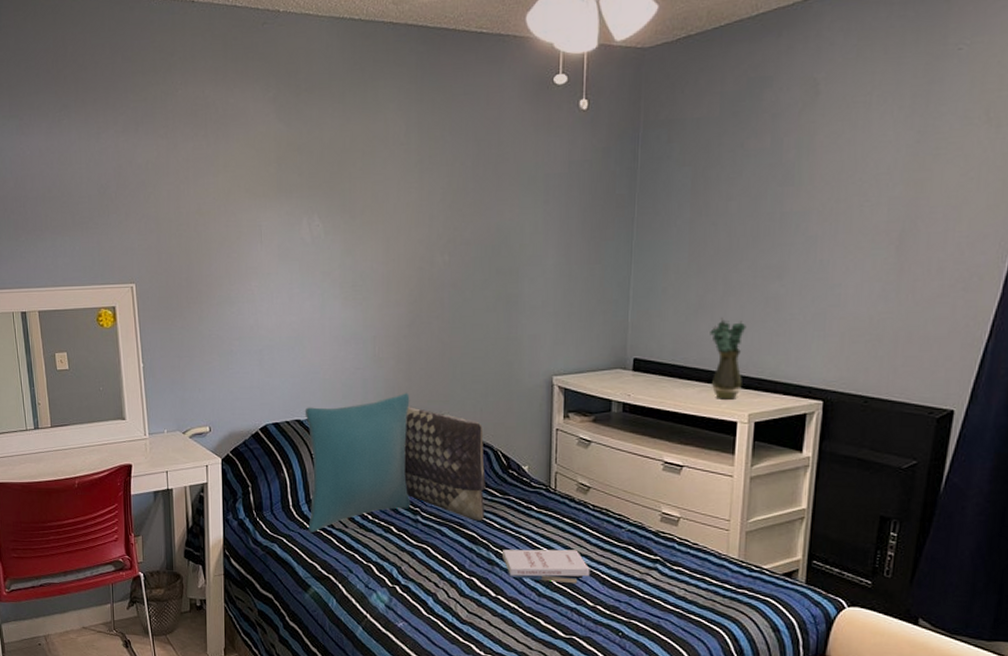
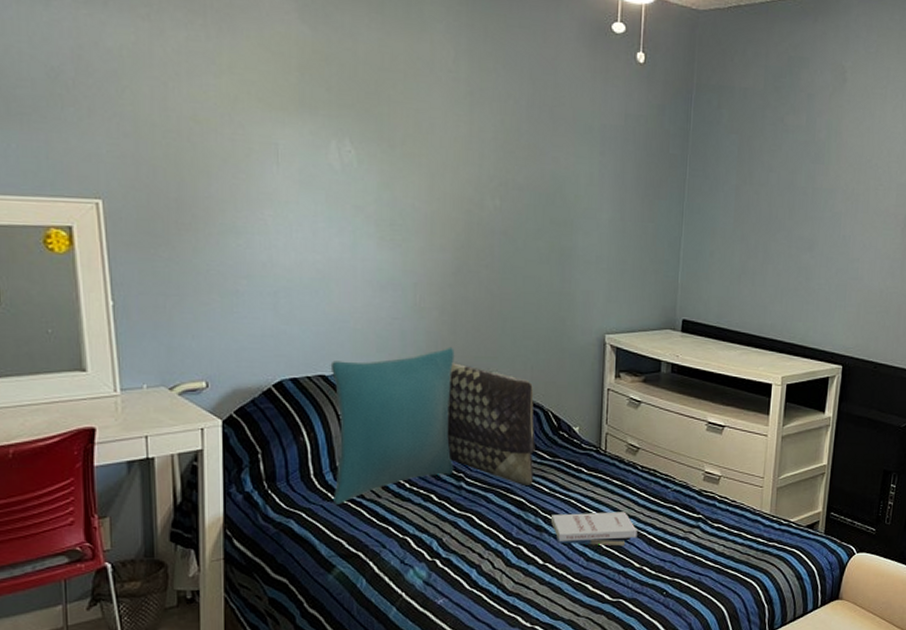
vase: present [710,318,747,399] -> none [751,284,782,363]

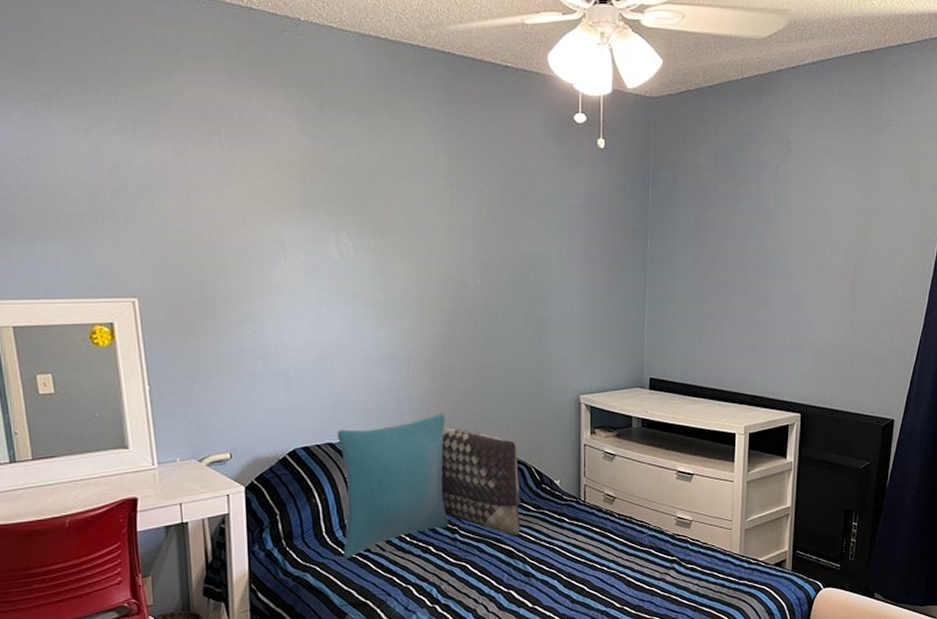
books: present [550,512,637,547] -> none [537,556,617,589]

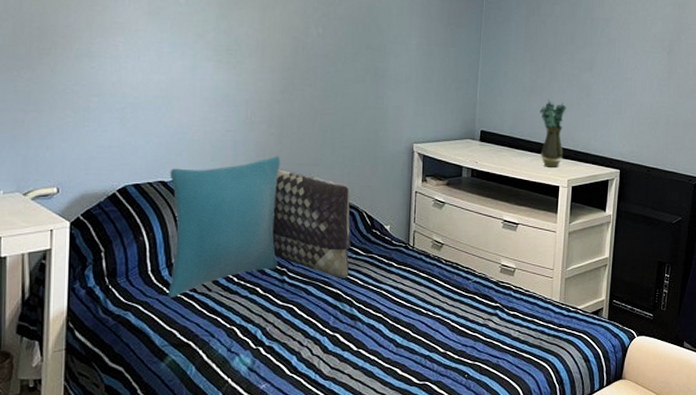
vase: none [712,342,741,414] -> present [539,100,567,167]

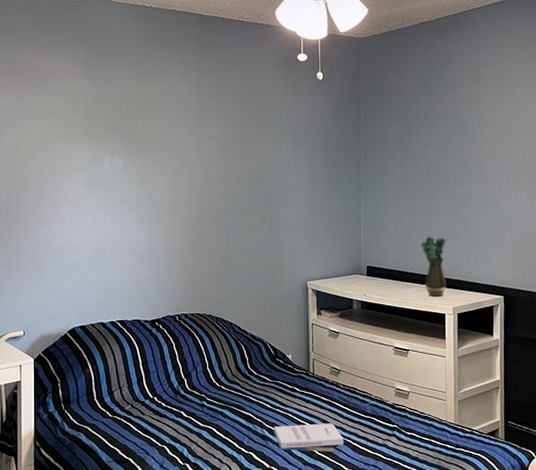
pillow: present [168,155,281,298] -> none [107,297,198,421]
cushion: present [272,168,351,278] -> none [191,308,258,403]
books: none [364,301,442,333] -> present [273,423,344,452]

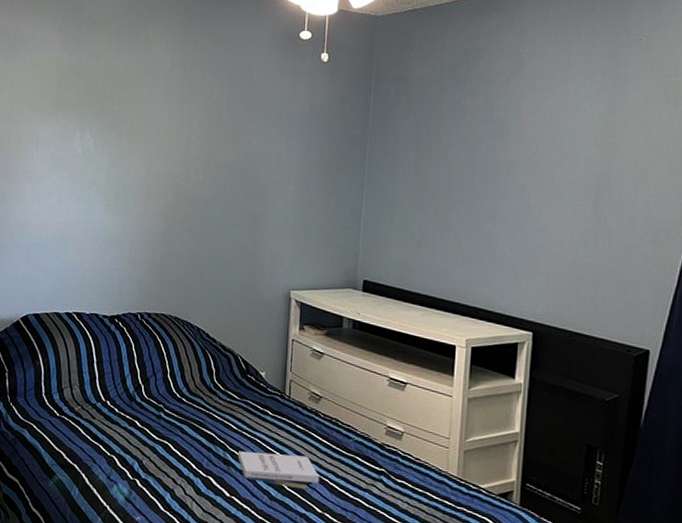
vase: present [421,234,447,297] -> none [431,250,464,325]

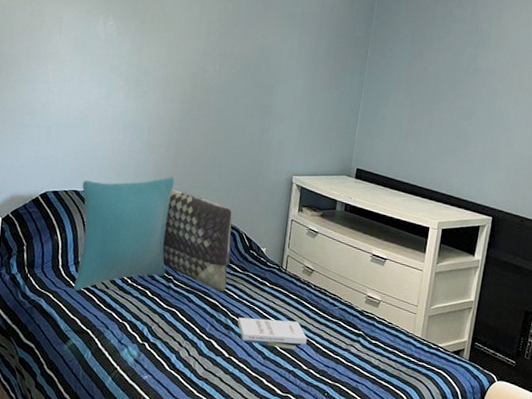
pillow: none [58,294,161,421] -> present [74,176,175,291]
cushion: none [150,307,226,422] -> present [162,188,233,292]

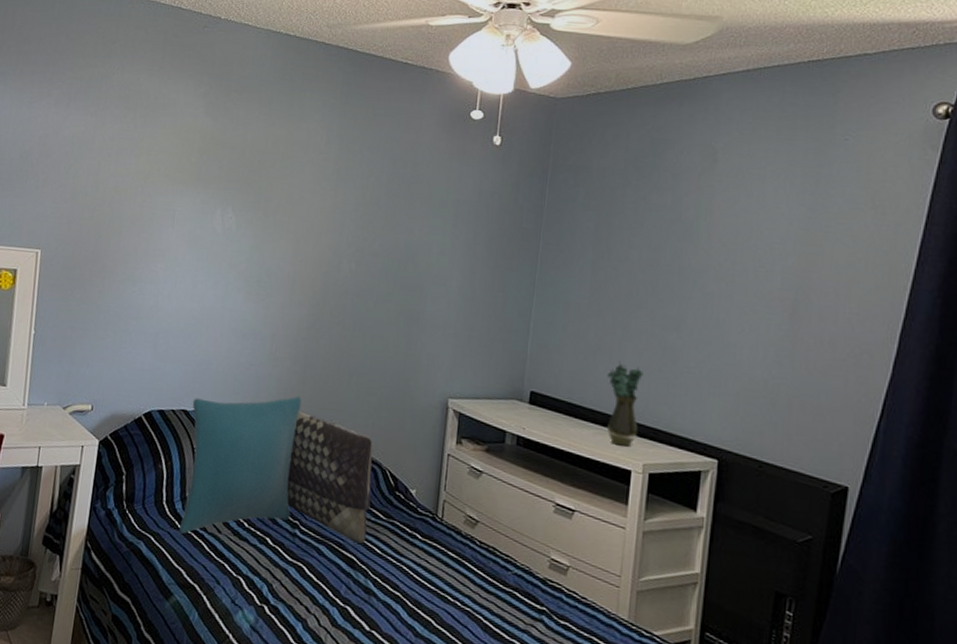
books: present [237,317,307,351] -> none [380,578,472,628]
vase: none [413,144,443,209] -> present [607,362,644,447]

